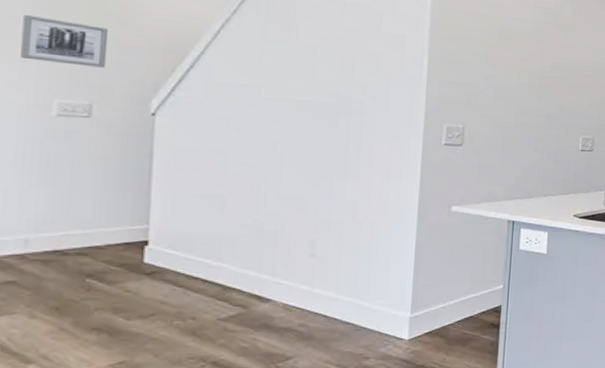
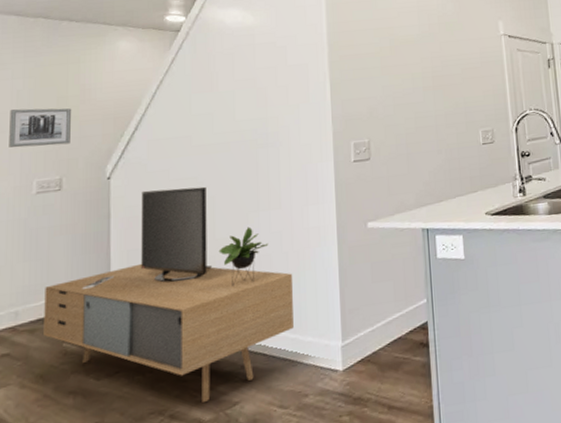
media console: none [61,134,365,353] -> present [44,186,294,402]

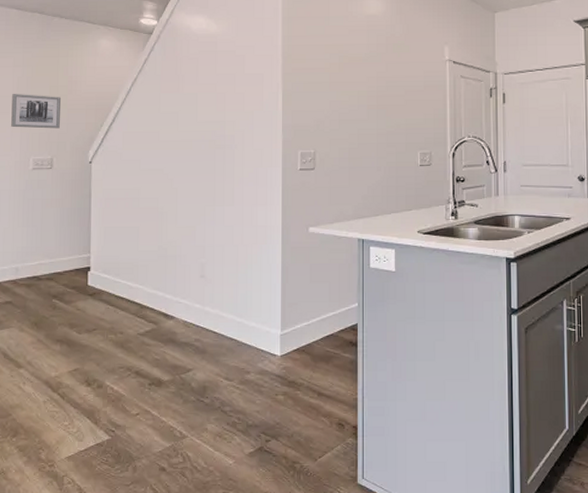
media console: present [44,186,294,402] -> none [38,176,242,365]

